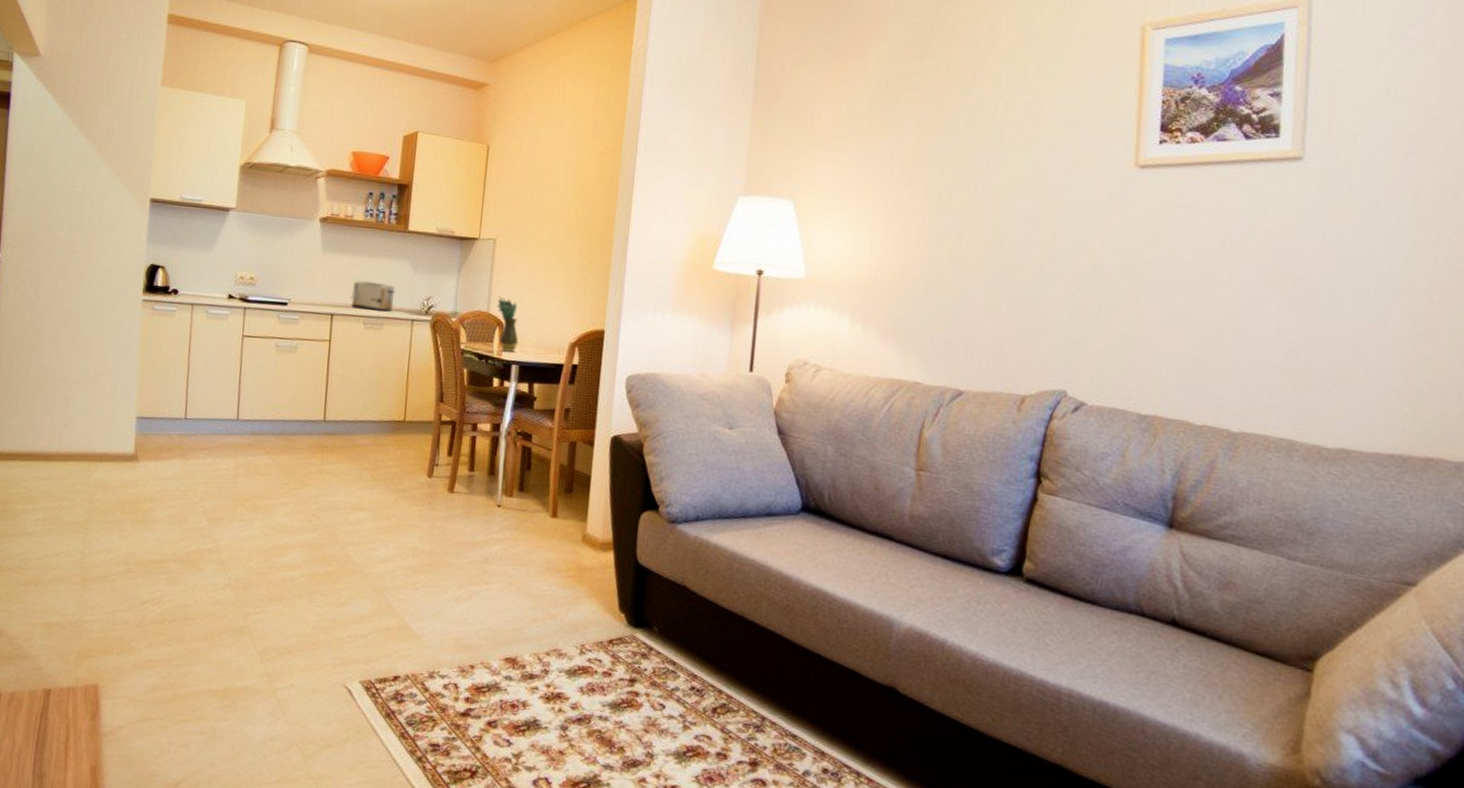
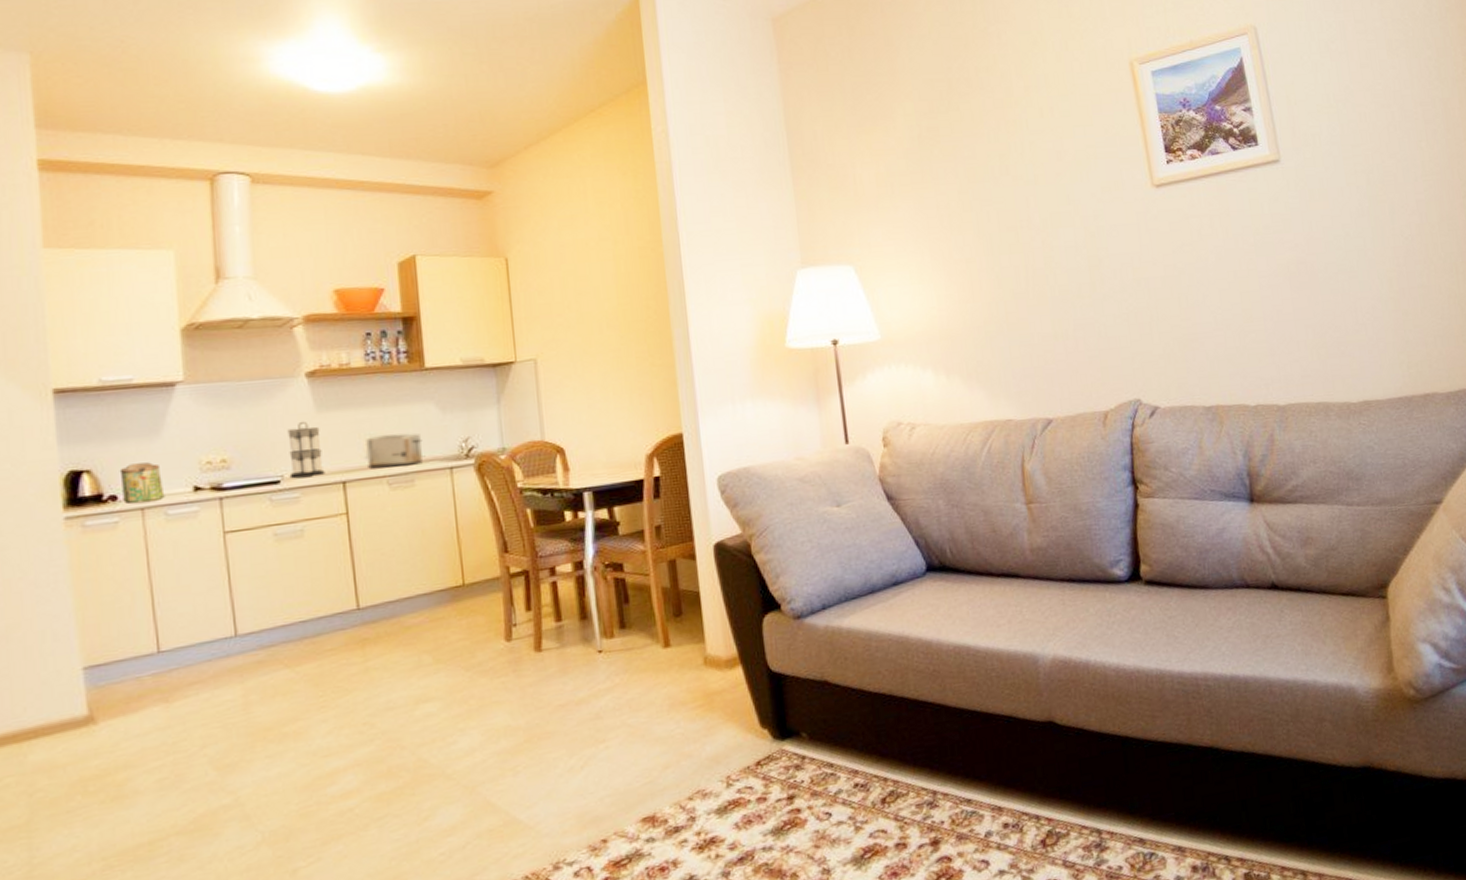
canister: none [181,267,209,301] -> present [119,462,165,505]
spice rack: none [296,257,323,306] -> present [287,421,325,479]
vase: present [496,296,519,352] -> none [552,420,587,480]

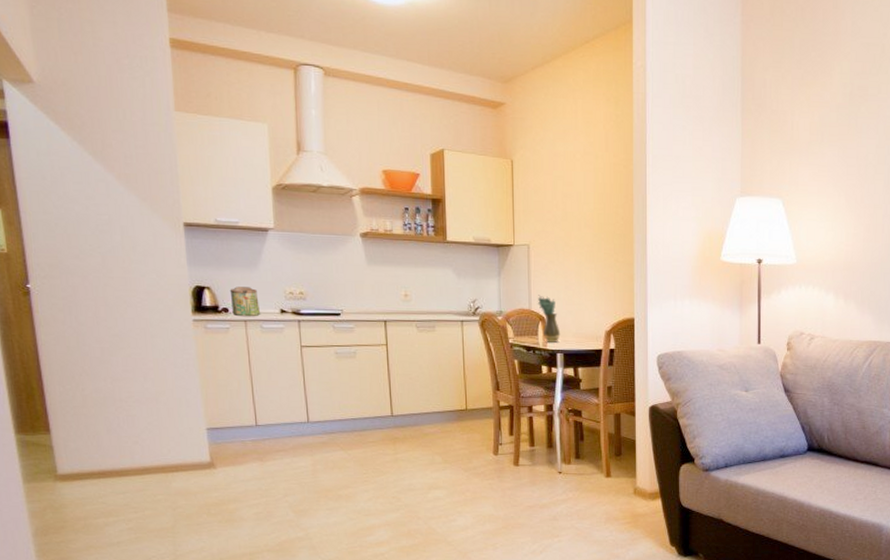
spice rack: present [287,421,325,479] -> none [346,270,372,314]
toaster: present [366,433,423,469] -> none [402,289,442,316]
vase: none [552,420,587,480] -> present [537,295,561,343]

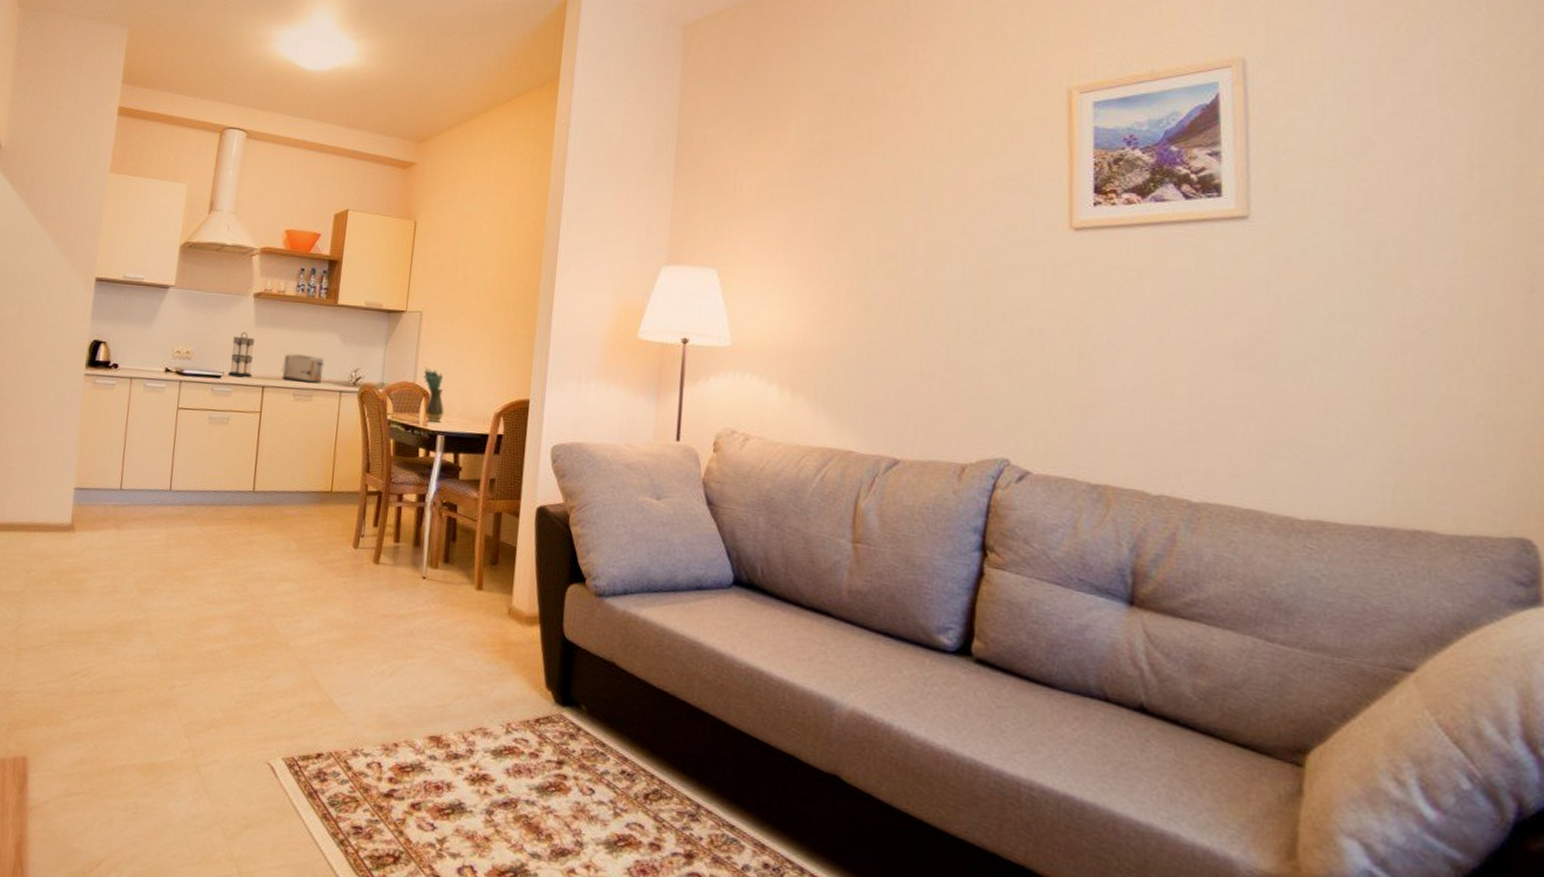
canister: present [229,287,261,317] -> none [121,343,148,375]
spice rack: none [346,270,372,314] -> present [229,331,255,378]
toaster: none [402,289,442,316] -> present [282,354,324,384]

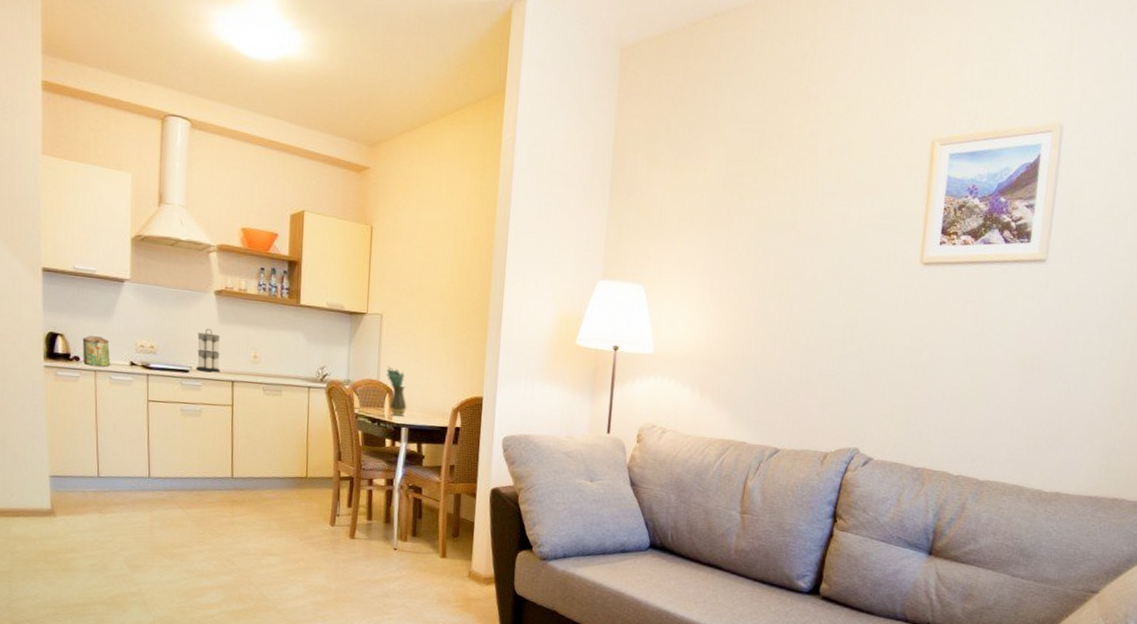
canister: none [121,343,148,375] -> present [82,336,111,368]
toaster: present [282,354,324,384] -> none [251,350,291,380]

